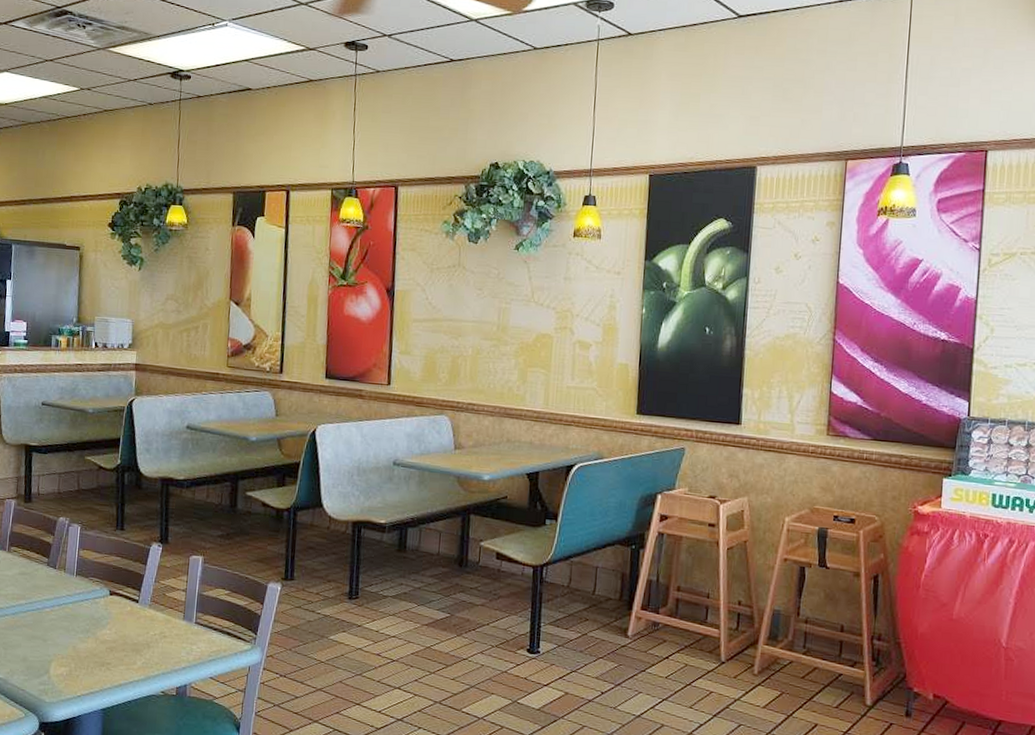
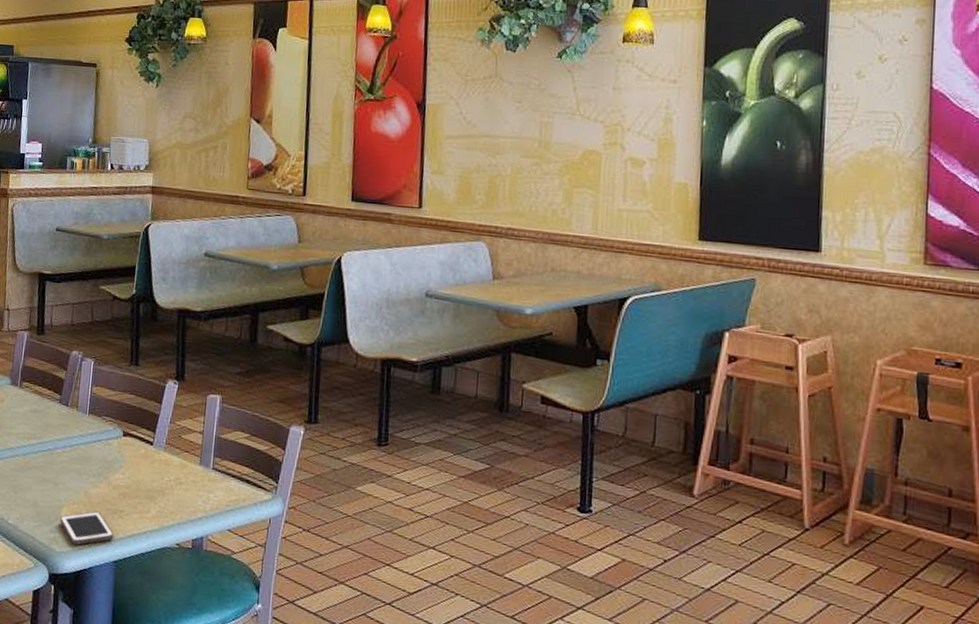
cell phone: none [49,664,101,696] -> present [60,511,114,545]

